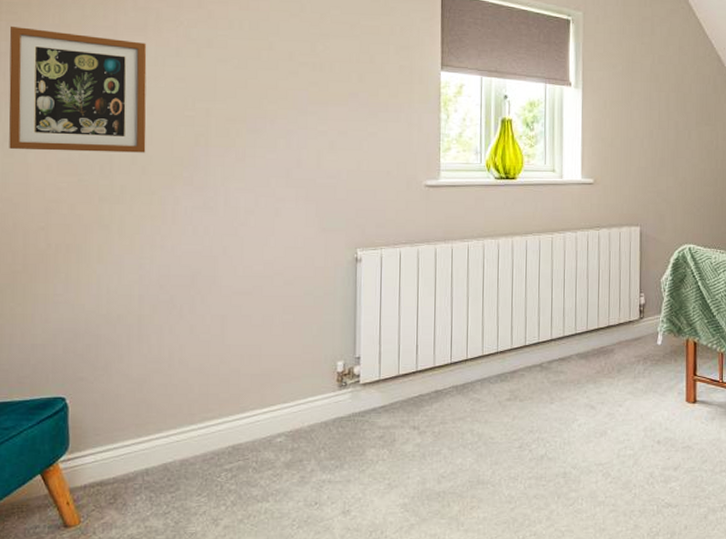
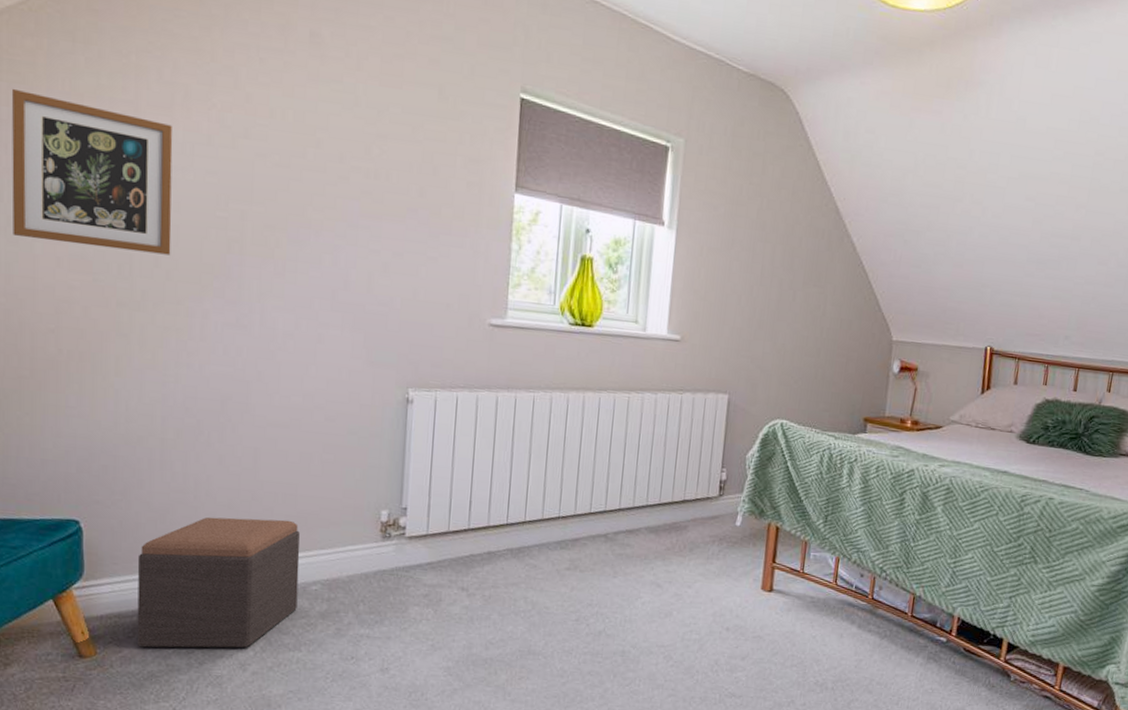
footstool: none [117,379,265,512] -> present [136,517,300,648]

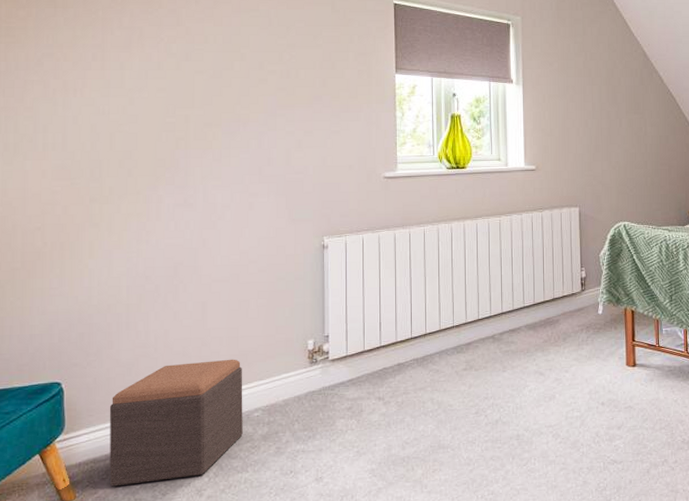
picture frame: present [11,88,173,256] -> none [8,47,132,158]

